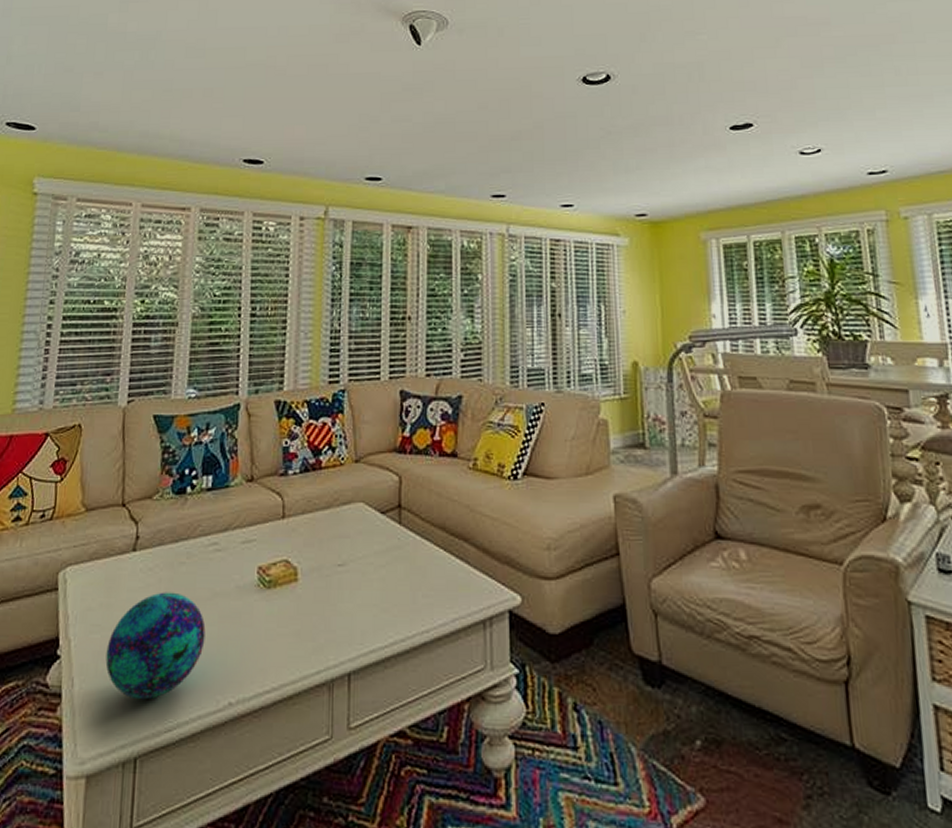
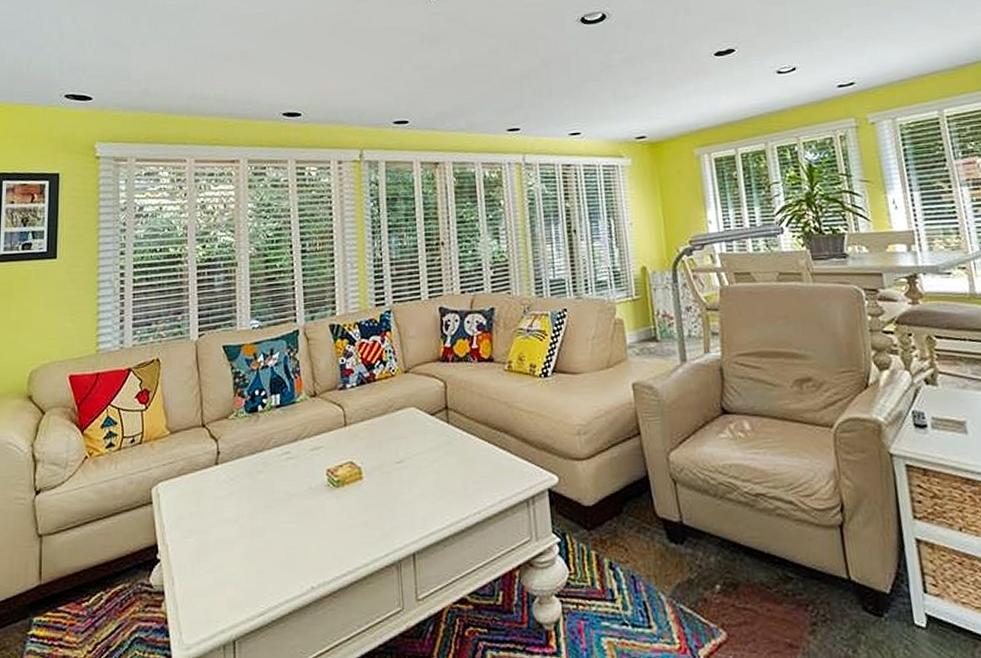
decorative ball: present [105,592,206,700] -> none [200,497,286,591]

